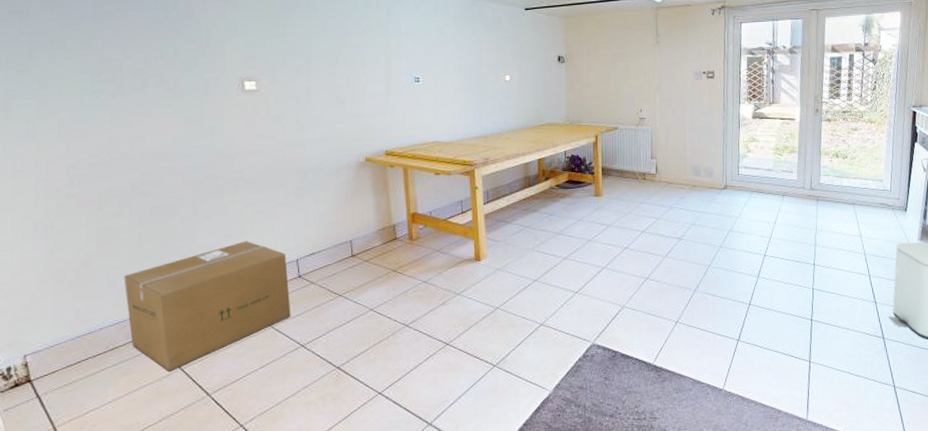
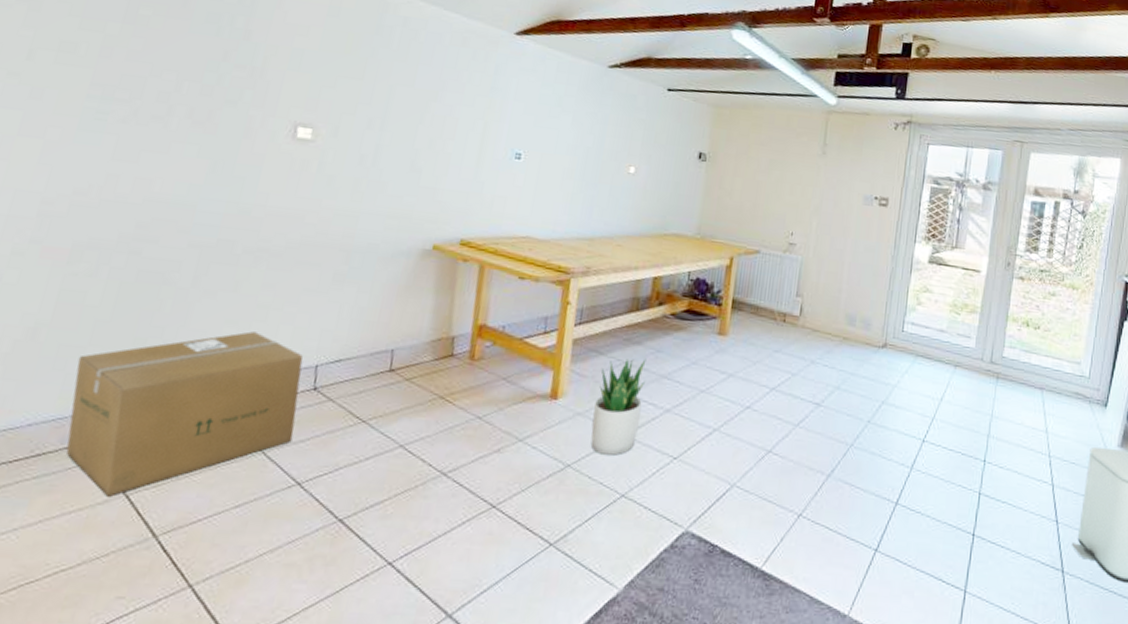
planter: none [509,222,545,297] -> present [590,358,647,456]

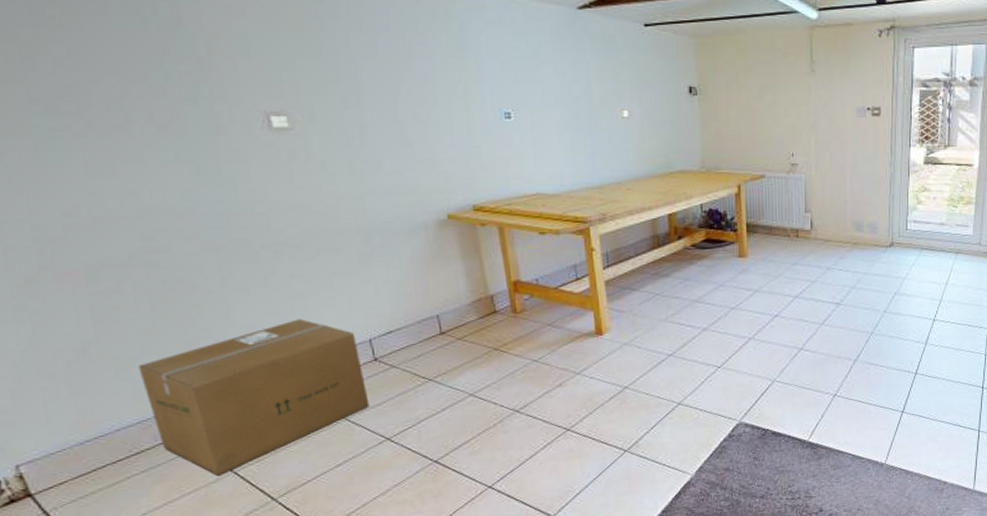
planter: present [590,358,647,456] -> none [636,288,682,374]

